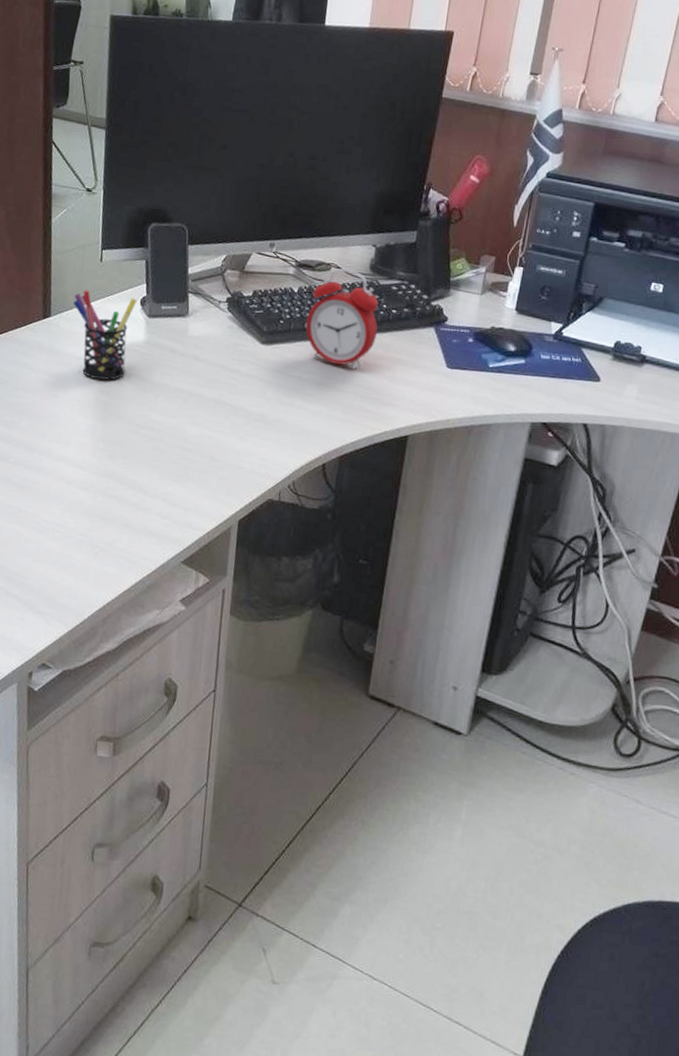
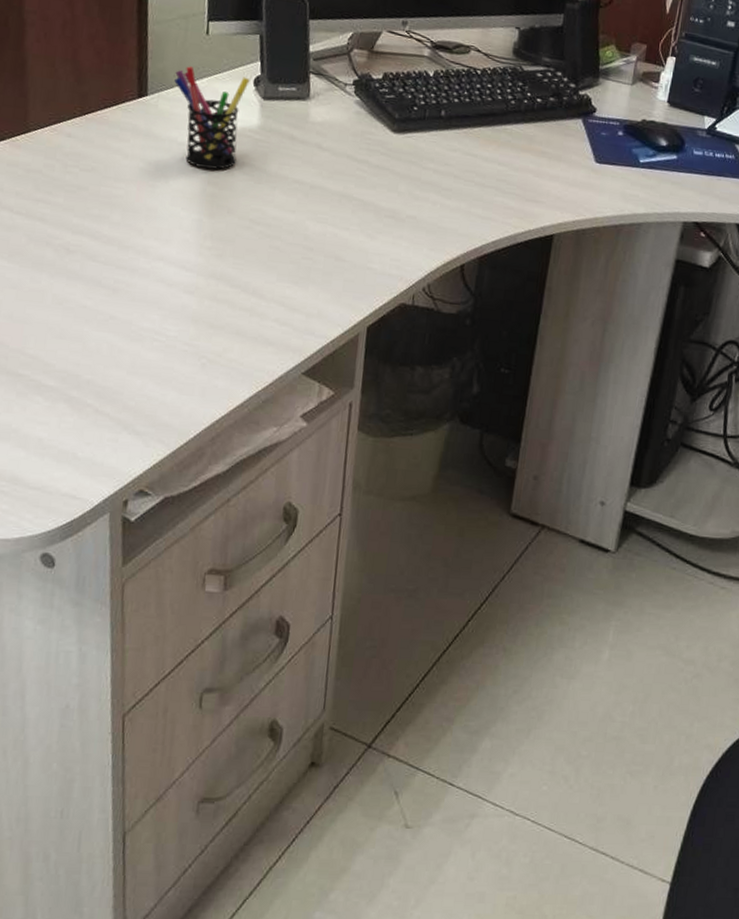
alarm clock: present [305,268,379,370] -> none [442,51,523,163]

